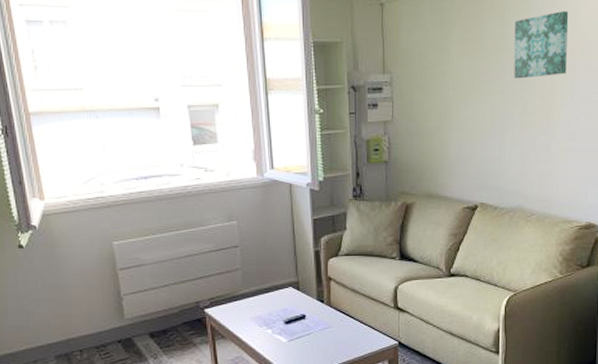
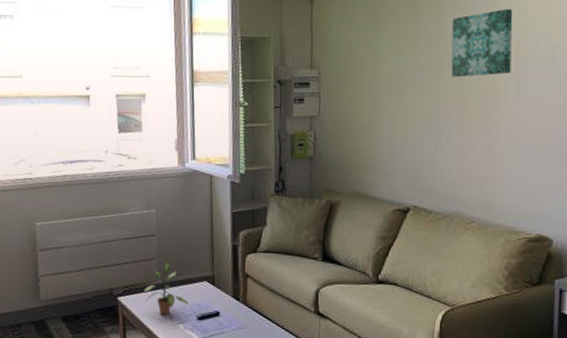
potted plant: none [230,270,275,323] -> present [144,260,188,316]

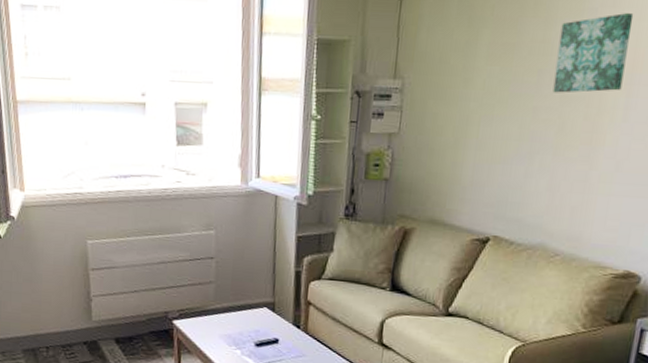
potted plant: present [144,260,188,316] -> none [200,284,247,341]

